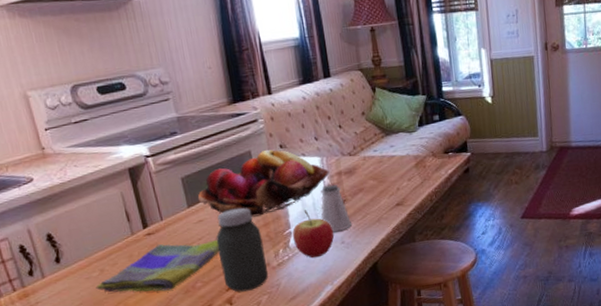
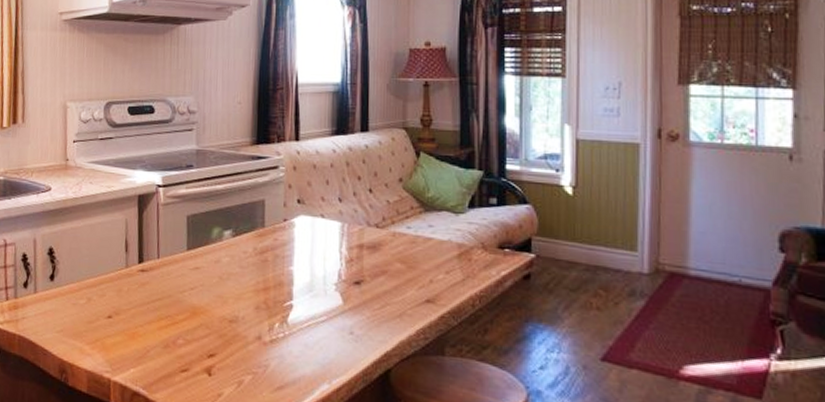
dish towel: present [95,240,219,293] -> none [79,285,210,340]
fruit basket: present [197,149,330,217] -> none [199,201,349,278]
jar: present [216,208,269,292] -> none [207,262,259,365]
apple: present [292,210,334,258] -> none [293,282,343,345]
saltshaker: present [320,184,352,231] -> none [330,257,366,318]

